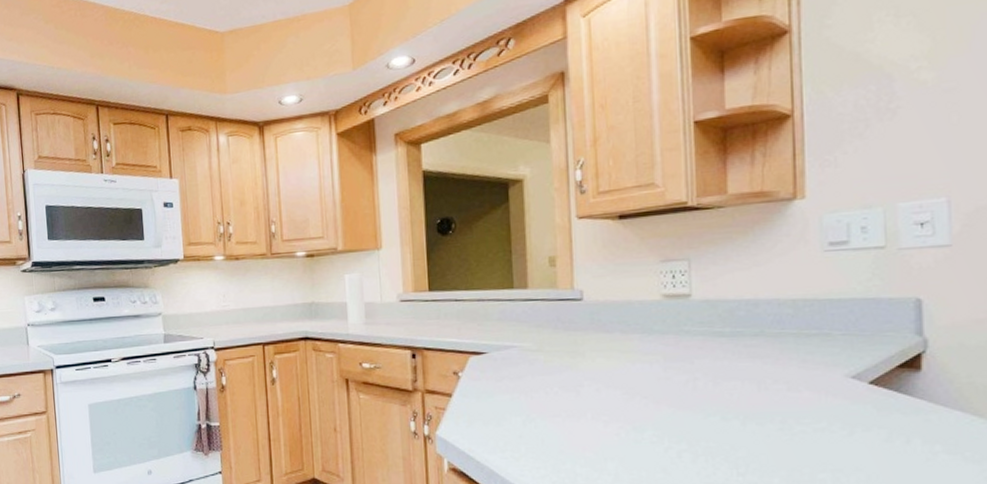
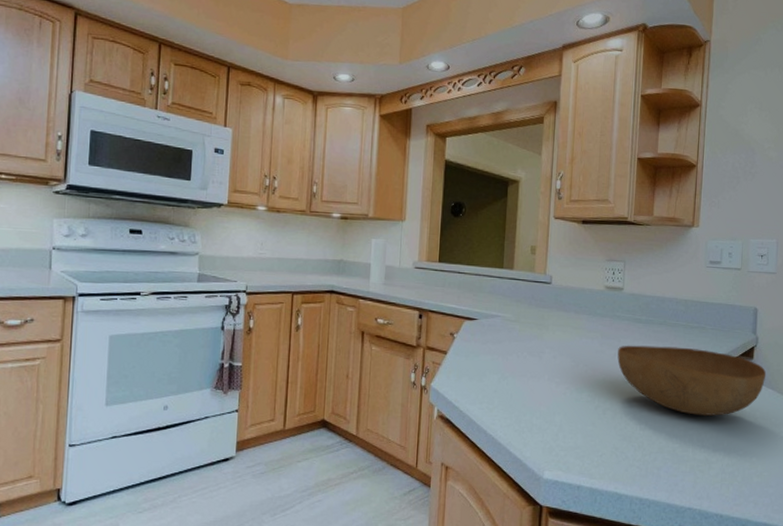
bowl: none [691,363,948,453] -> present [617,345,767,416]

